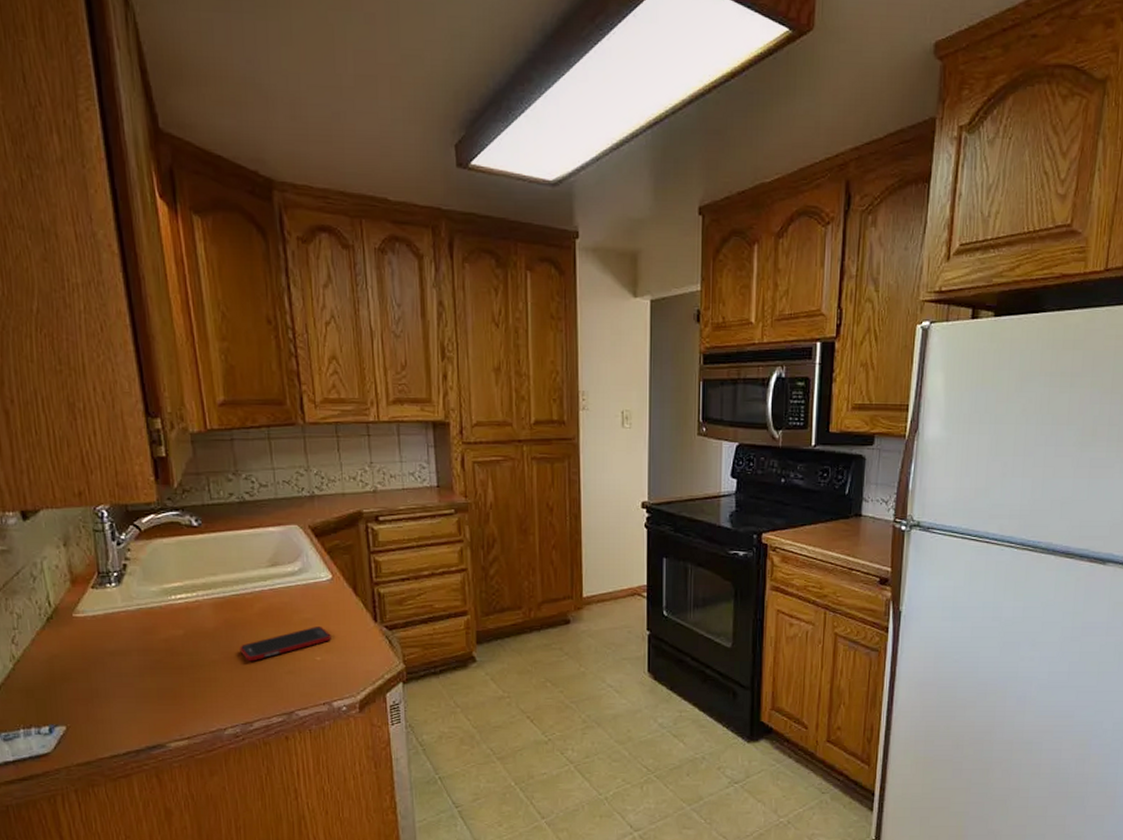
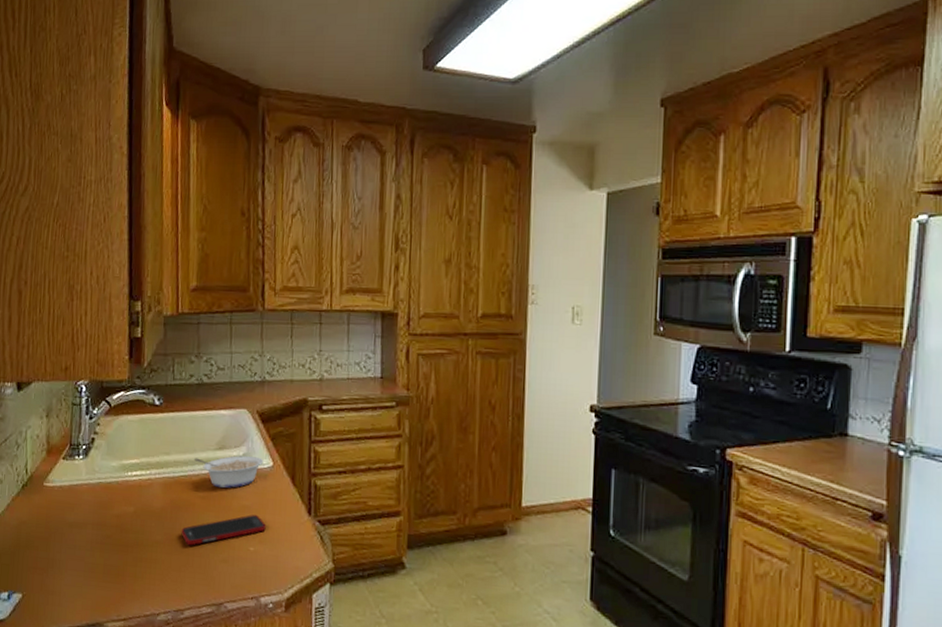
legume: none [244,571,322,603] -> present [193,456,264,488]

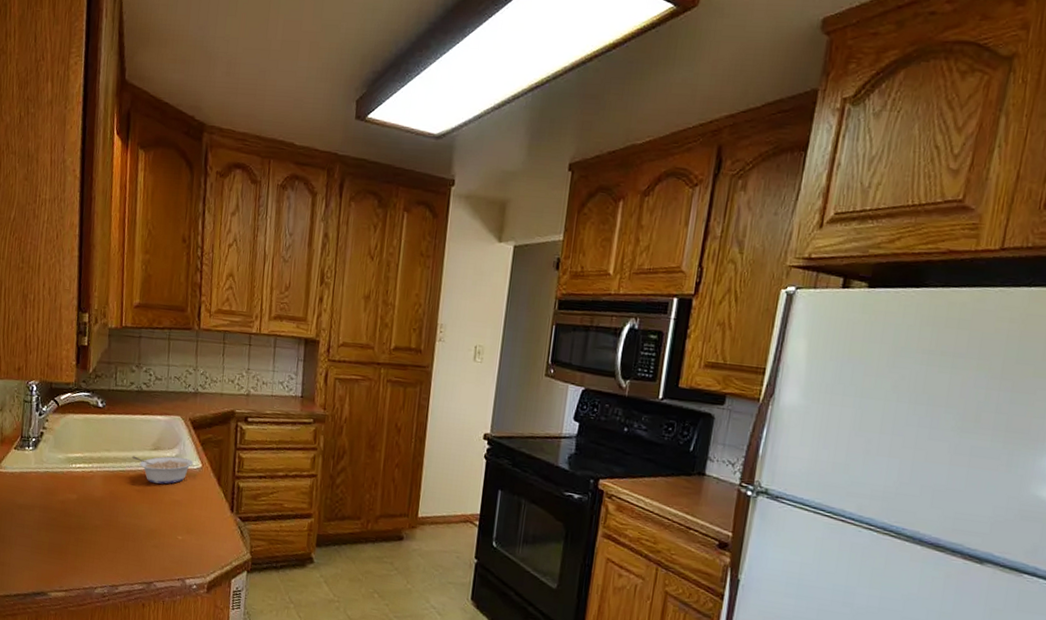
cell phone: present [181,515,266,546] -> none [118,508,193,532]

